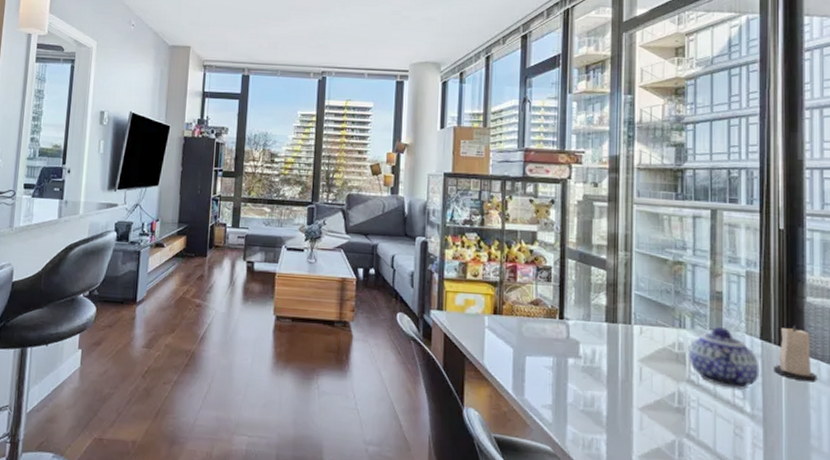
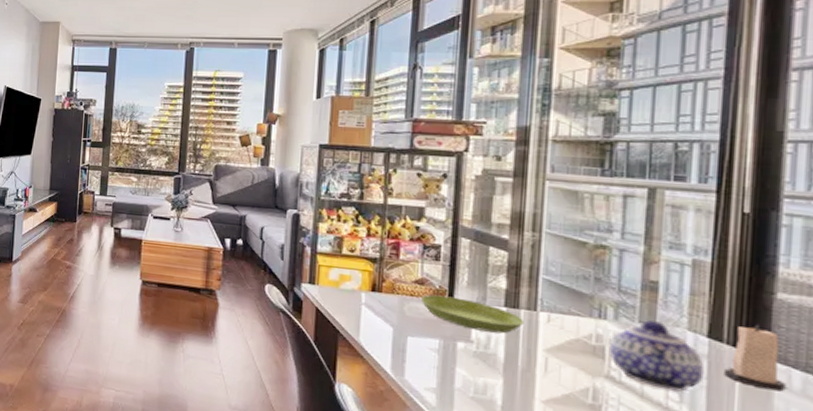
saucer: none [535,314,622,348] -> present [420,295,525,334]

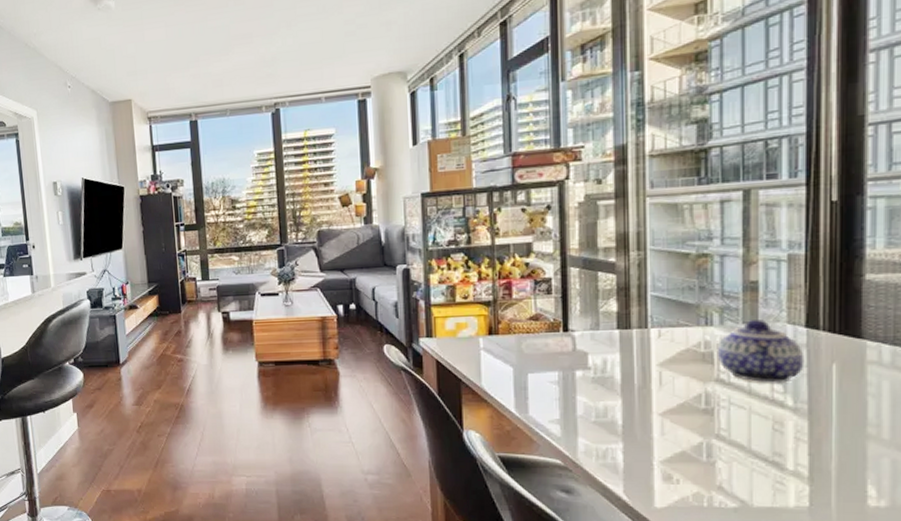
saucer: present [420,295,525,334] -> none [536,327,637,357]
candle: present [724,324,787,392] -> none [822,307,878,368]

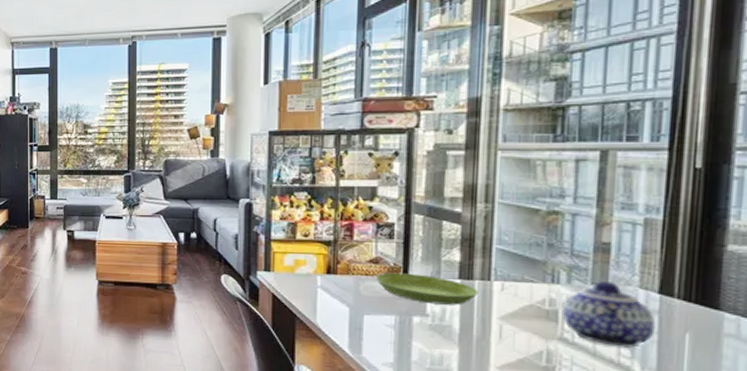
saucer: none [536,327,637,357] -> present [375,272,479,305]

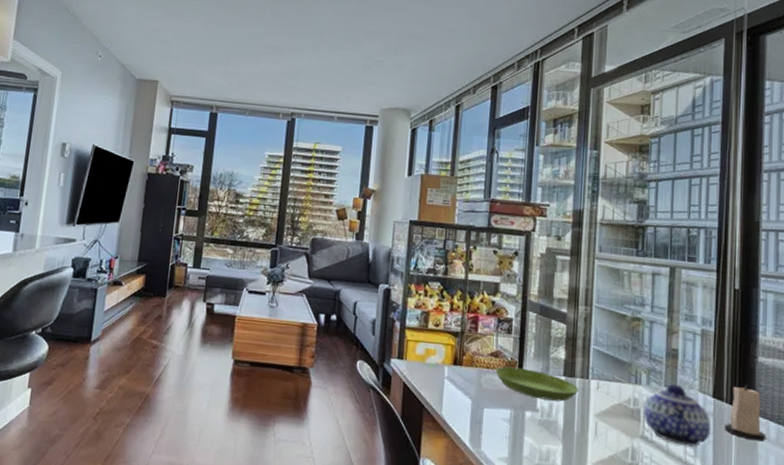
candle: none [675,277,736,340] -> present [725,384,766,442]

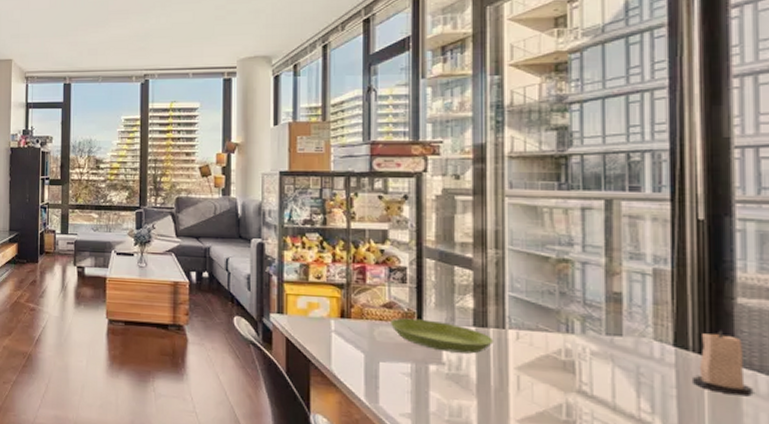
teapot: present [643,384,711,448] -> none [578,332,673,404]

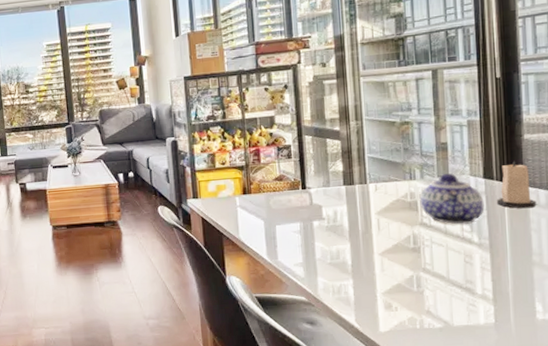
saucer: present [389,318,494,354] -> none [281,185,360,209]
teapot: none [578,332,673,404] -> present [420,173,485,225]

